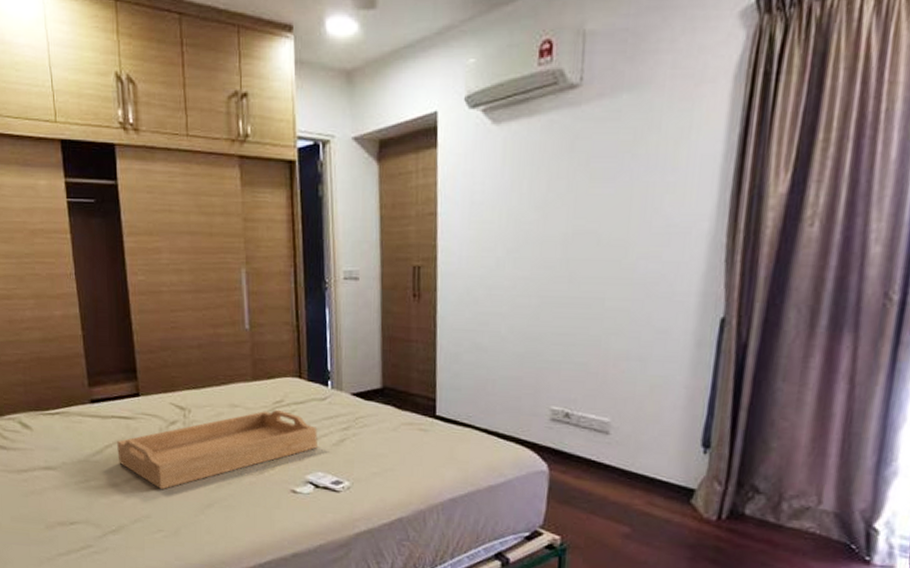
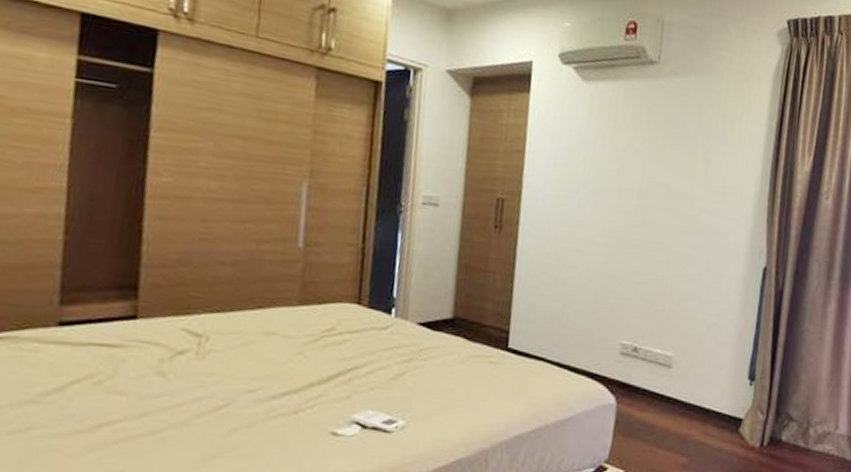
serving tray: present [117,409,318,490] -> none [87,338,373,438]

